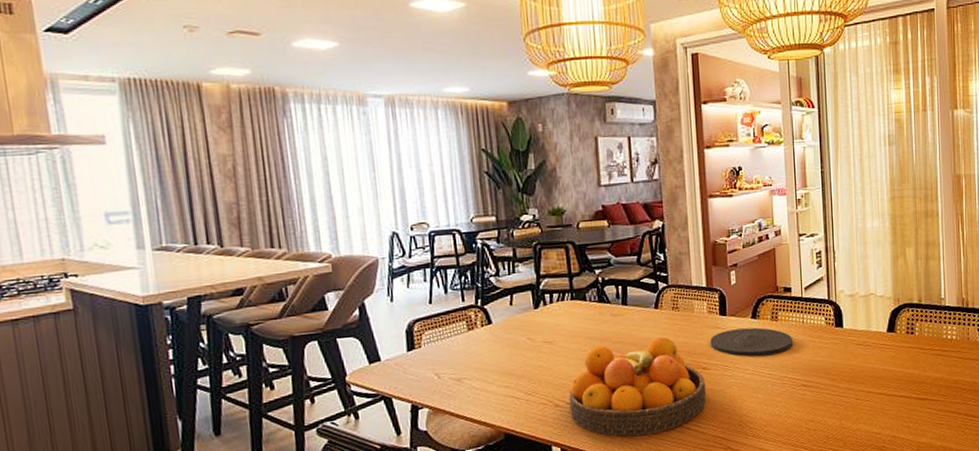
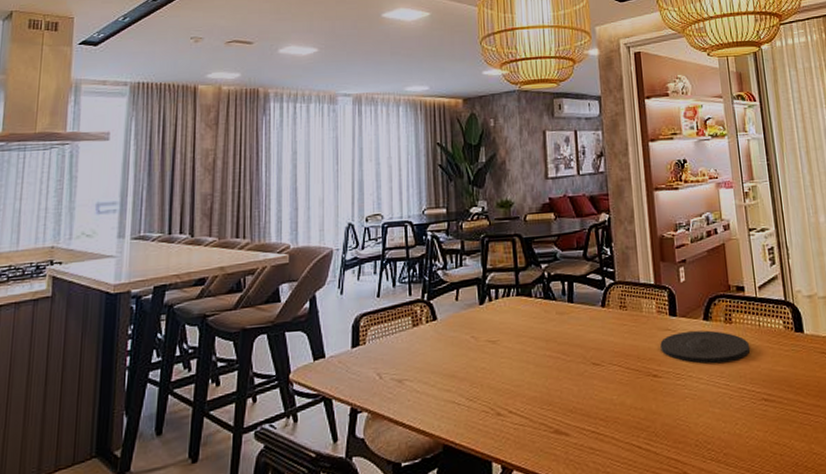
fruit bowl: present [569,337,707,437] -> none [511,338,658,455]

